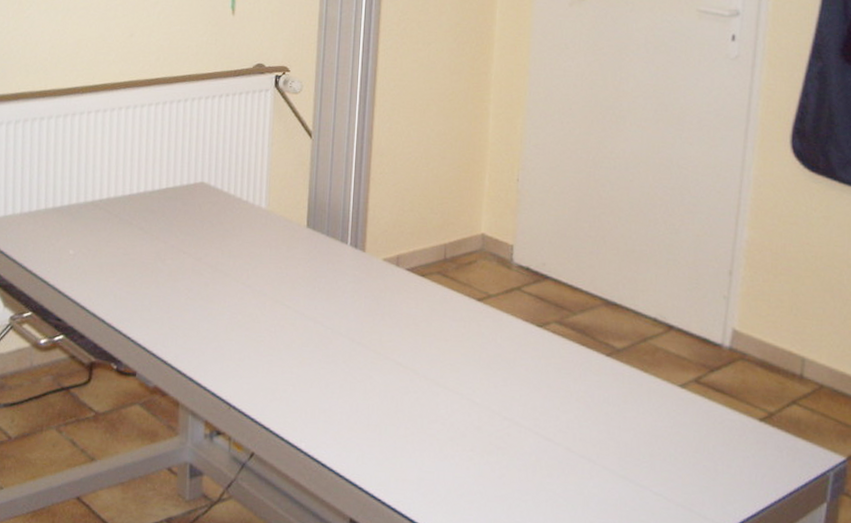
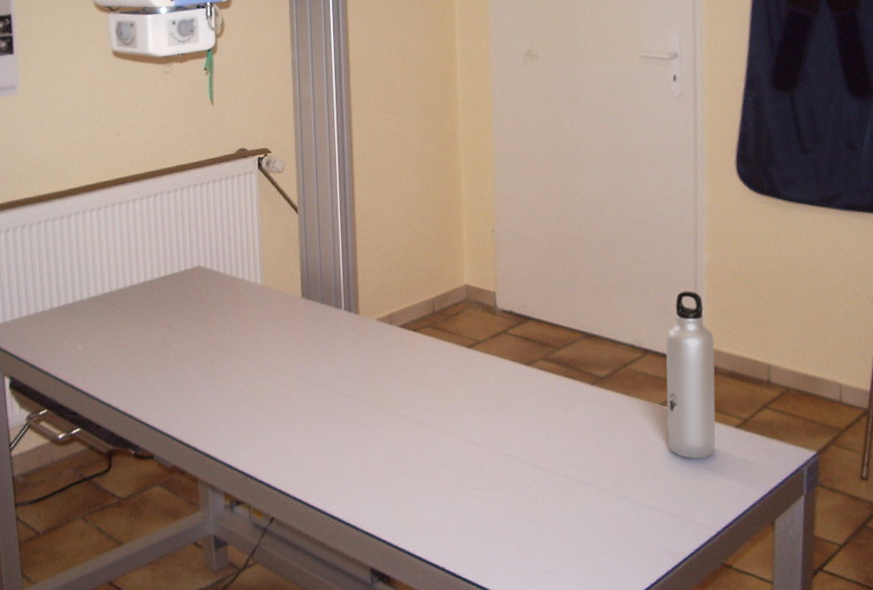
water bottle: none [683,267,746,449] -> present [665,291,716,459]

